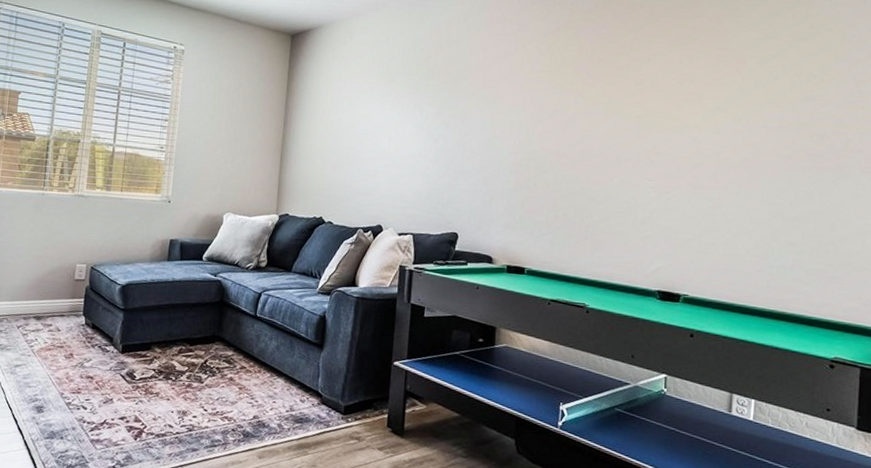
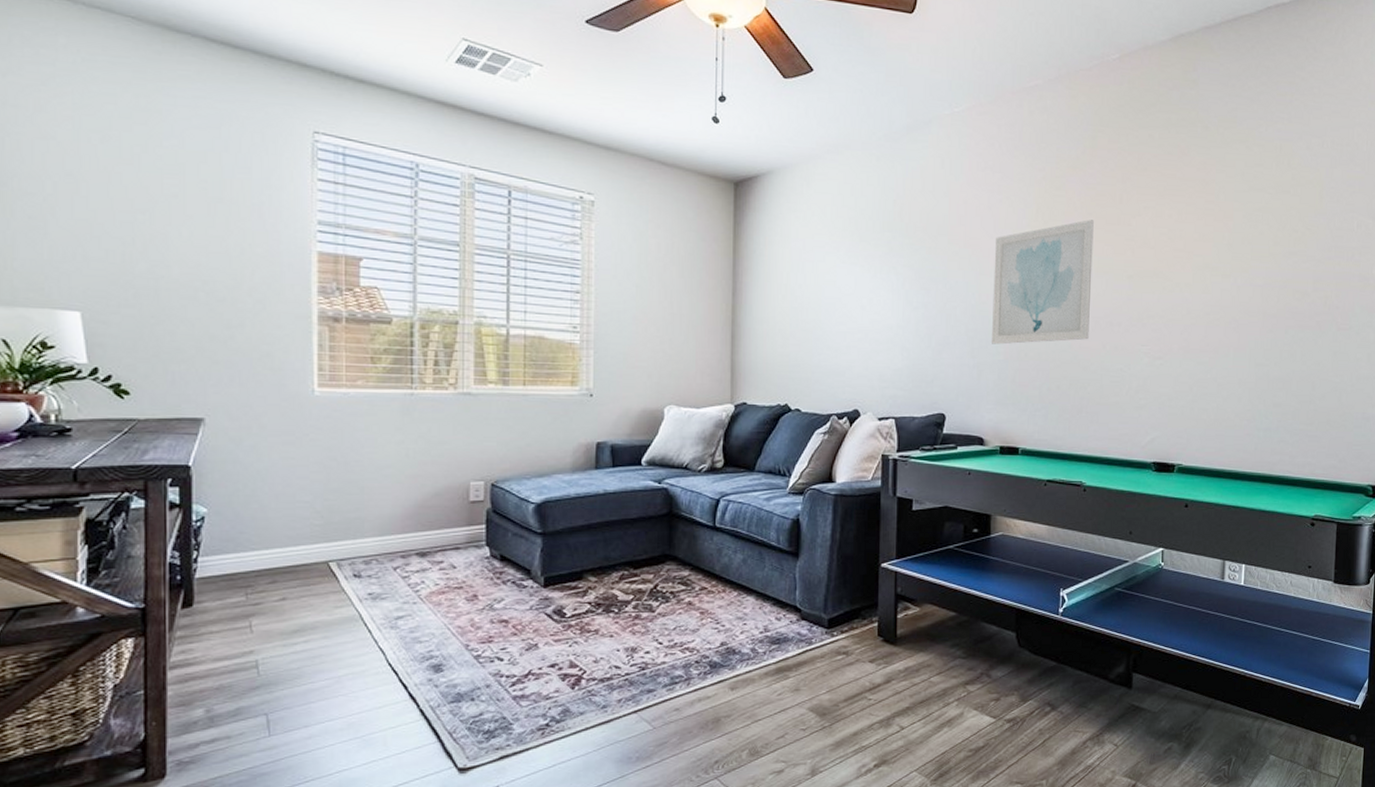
wall art: none [503,65,604,174] -> present [992,220,1094,345]

